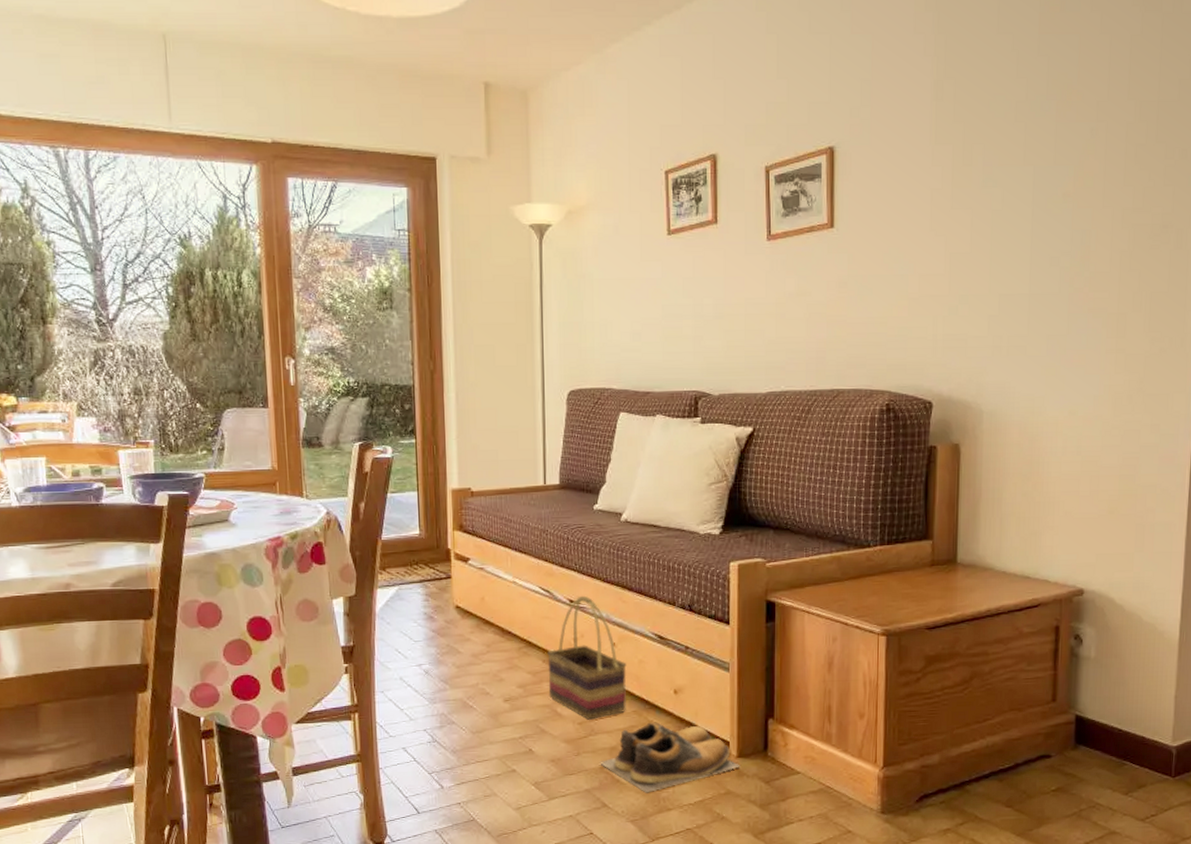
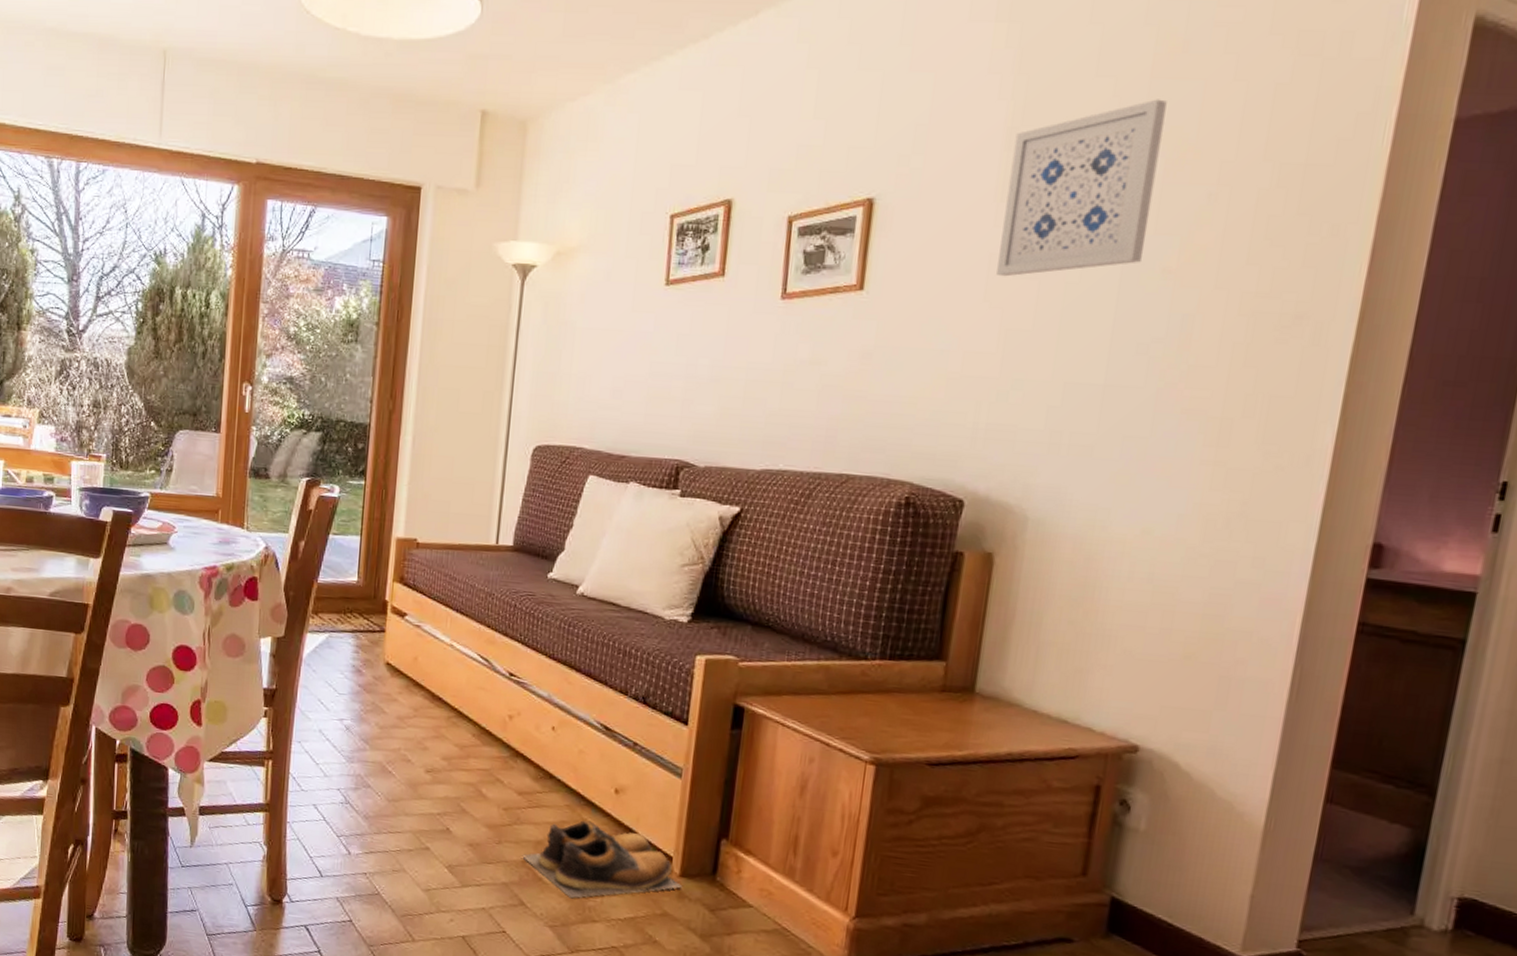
basket: present [547,595,627,720] -> none [474,670,565,807]
wall art: none [938,51,1053,208] -> present [996,99,1167,277]

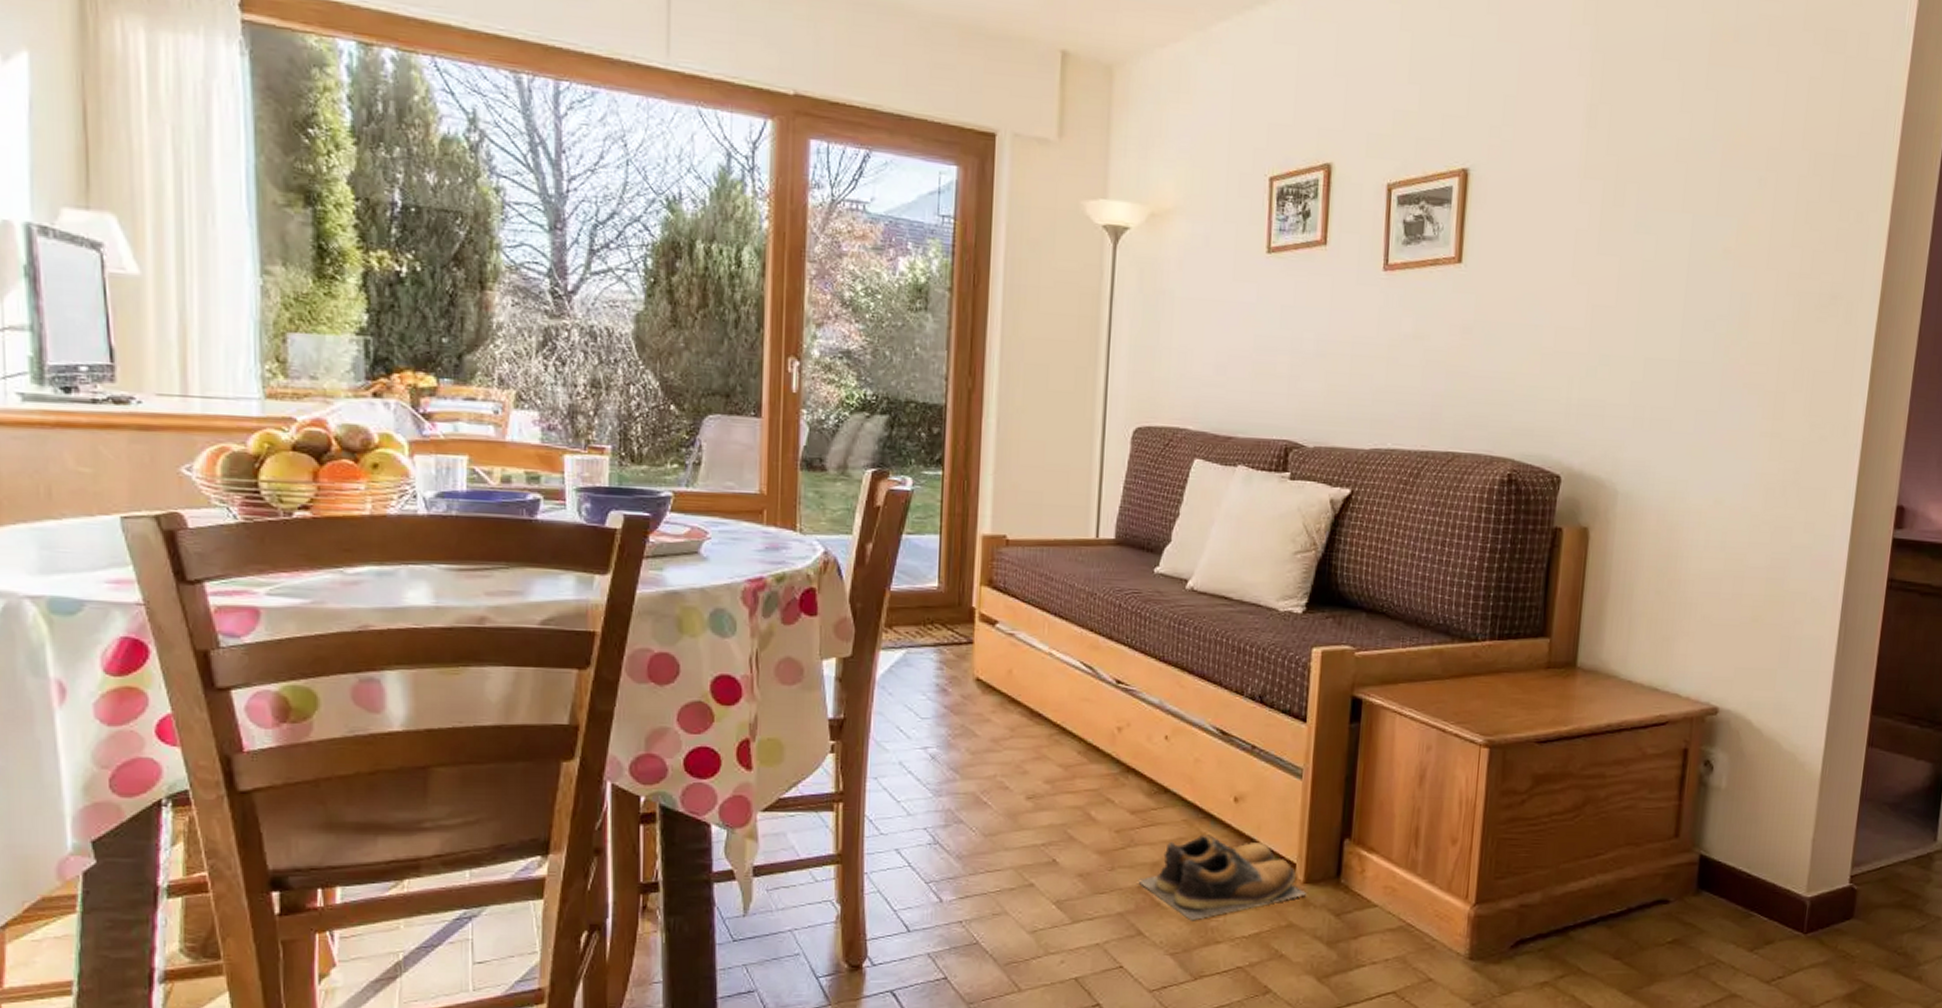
wall art: present [996,99,1167,277] -> none [1582,84,1723,253]

